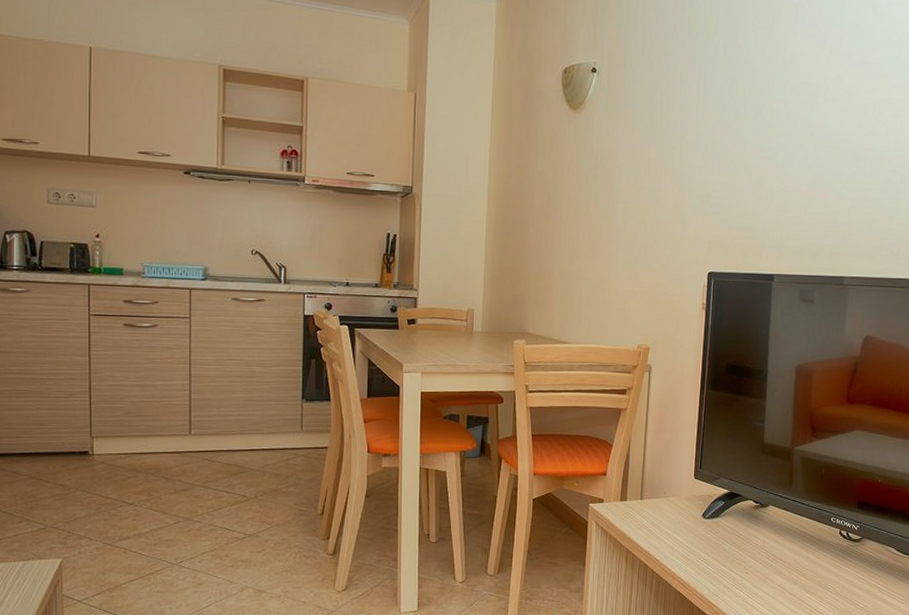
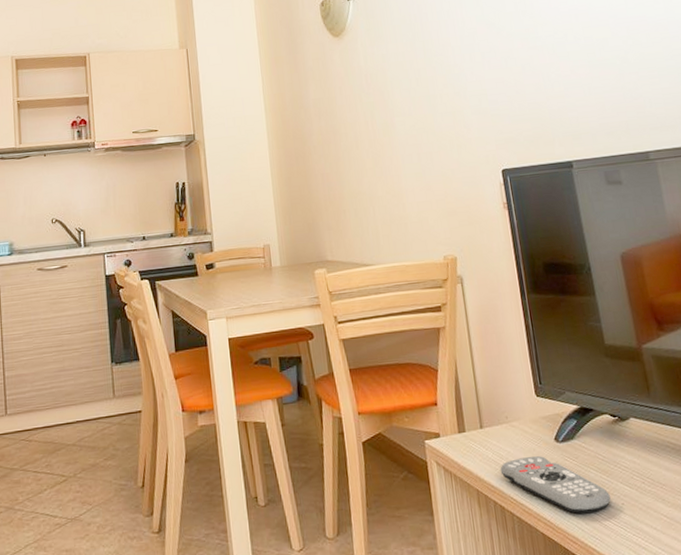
remote control: none [650,527,738,577] -> present [500,456,611,513]

